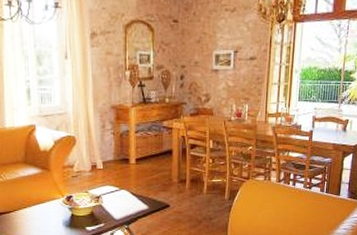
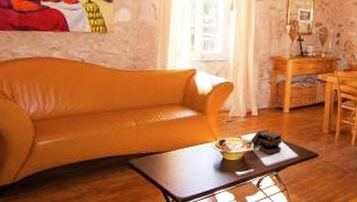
book: none [97,183,130,208] -> present [249,130,282,154]

